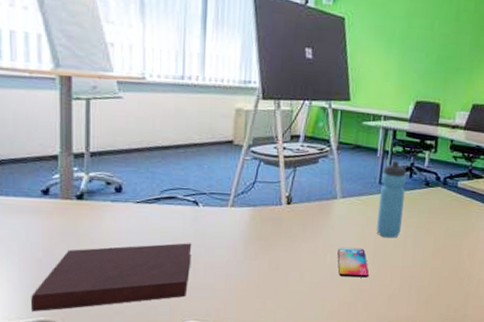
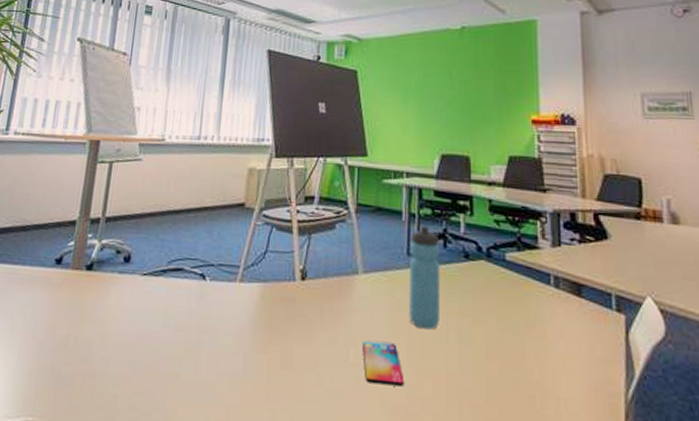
notebook: present [31,243,192,311] -> none [21,326,196,409]

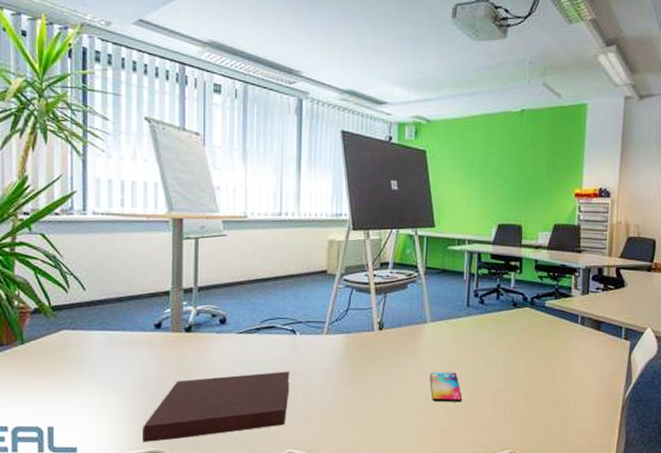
notebook: none [21,326,196,409] -> present [143,371,290,442]
water bottle: present [409,225,440,330] -> none [467,282,494,361]

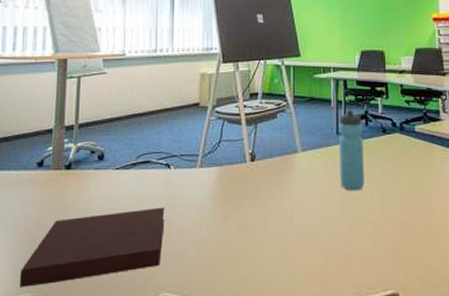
smartphone: present [430,371,463,402] -> none [304,203,339,237]
water bottle: none [467,282,494,361] -> present [339,109,365,191]

